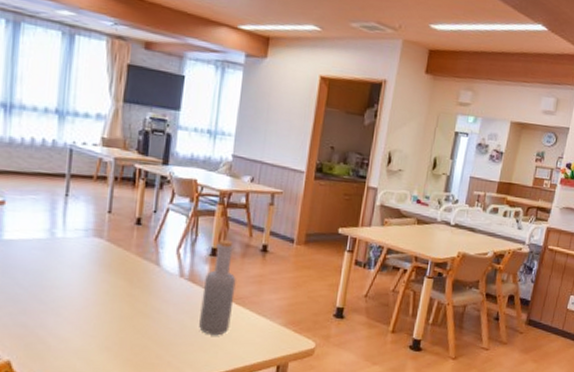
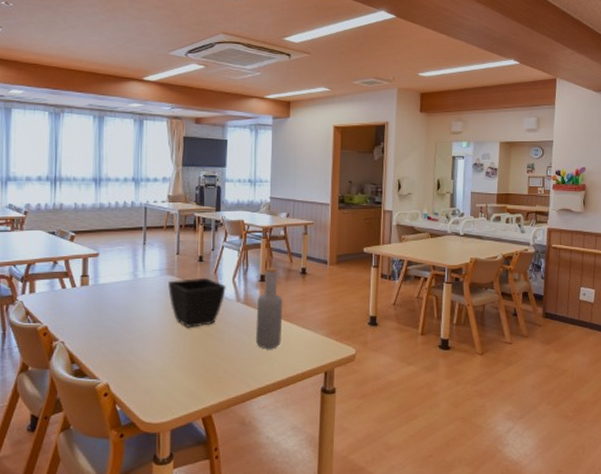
flower pot: none [94,243,168,303] -> present [168,277,226,328]

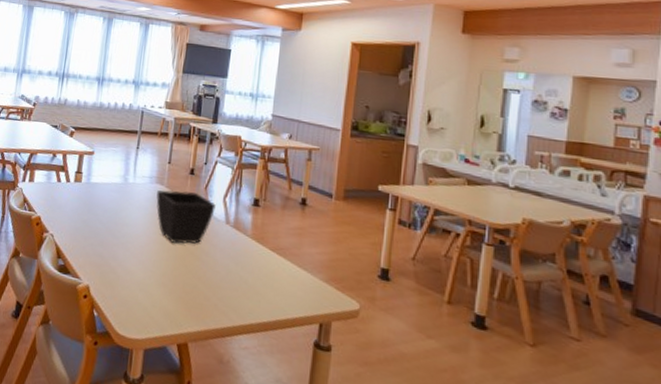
bottle: present [256,268,283,350] -> none [243,191,277,285]

